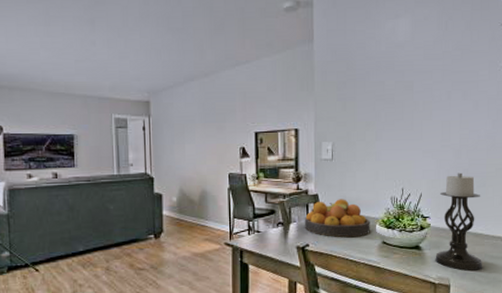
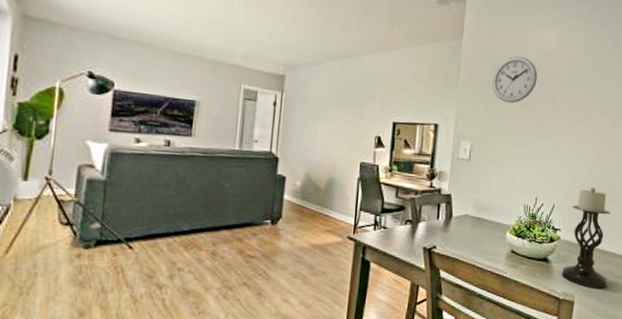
fruit bowl: present [304,199,370,238] -> none [433,201,501,244]
wall clock: none [347,52,392,100] -> present [492,56,538,104]

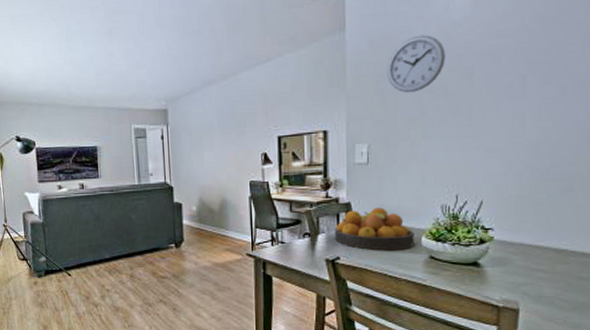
fruit bowl: none [433,201,501,244] -> present [334,207,414,251]
candle holder: present [561,187,611,289] -> none [499,175,567,293]

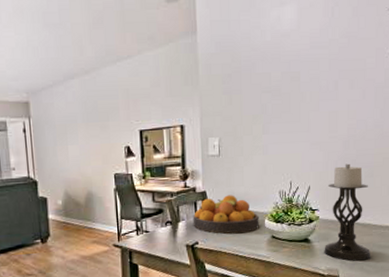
wall clock: present [387,34,445,93] -> none [233,42,278,93]
candle holder: none [499,175,567,293] -> present [324,163,371,261]

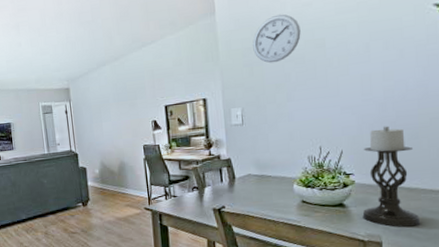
fruit bowl: present [193,195,259,234] -> none [218,161,288,198]
wall clock: none [233,42,278,93] -> present [252,14,301,63]

